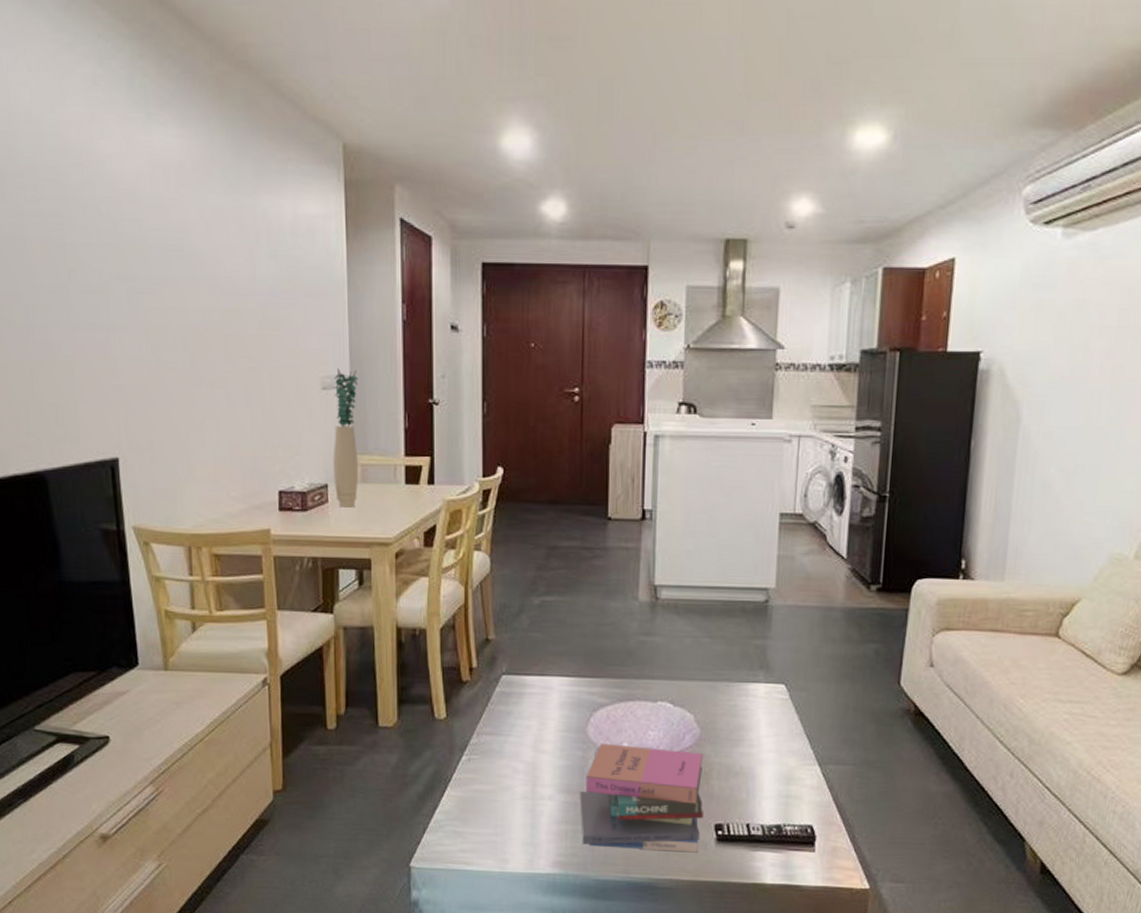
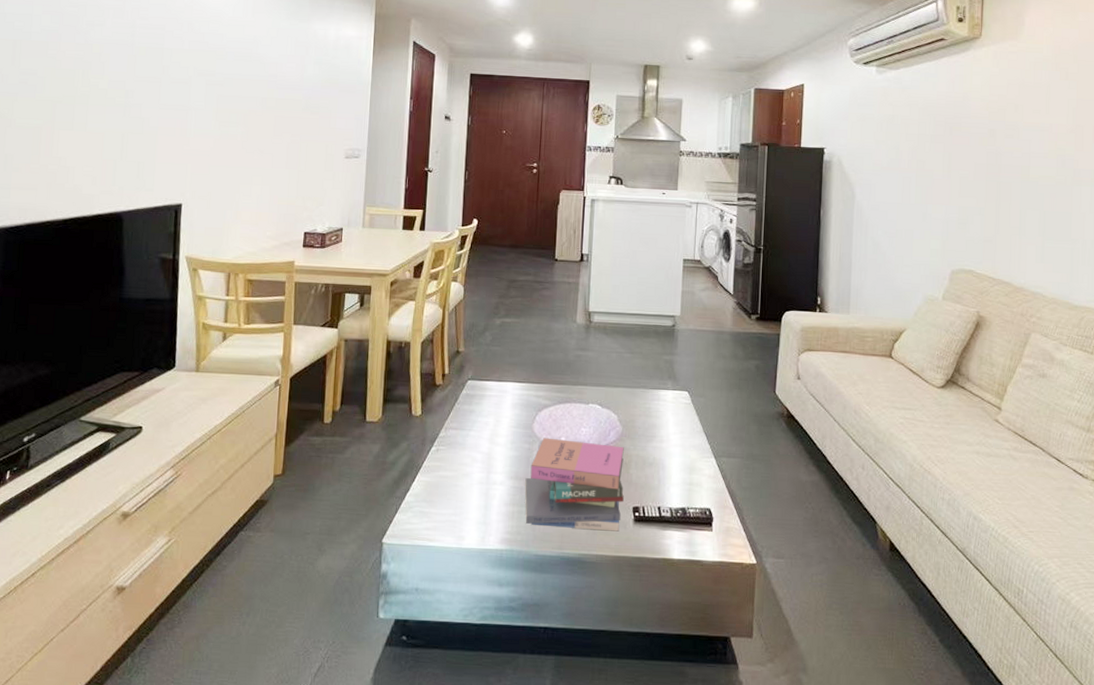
vase: present [333,368,359,508] -> none [348,143,373,246]

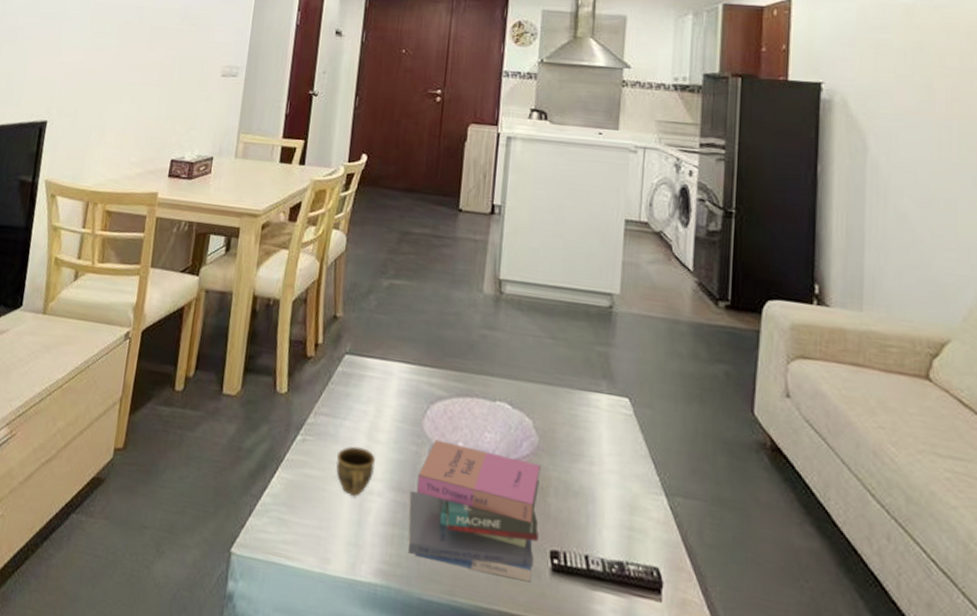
cup: none [465,450,496,487] -> present [336,446,375,496]

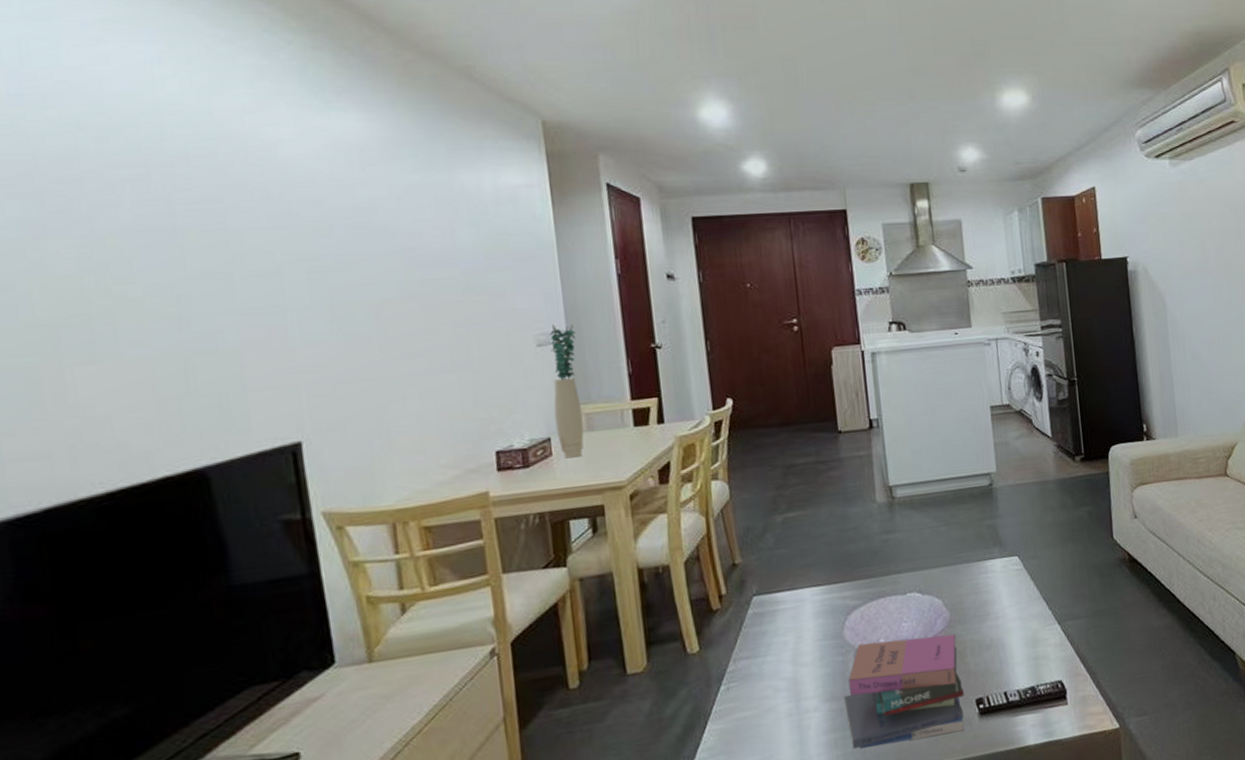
vase: none [218,60,253,180] -> present [548,325,584,459]
cup: present [336,446,375,496] -> none [765,674,806,721]

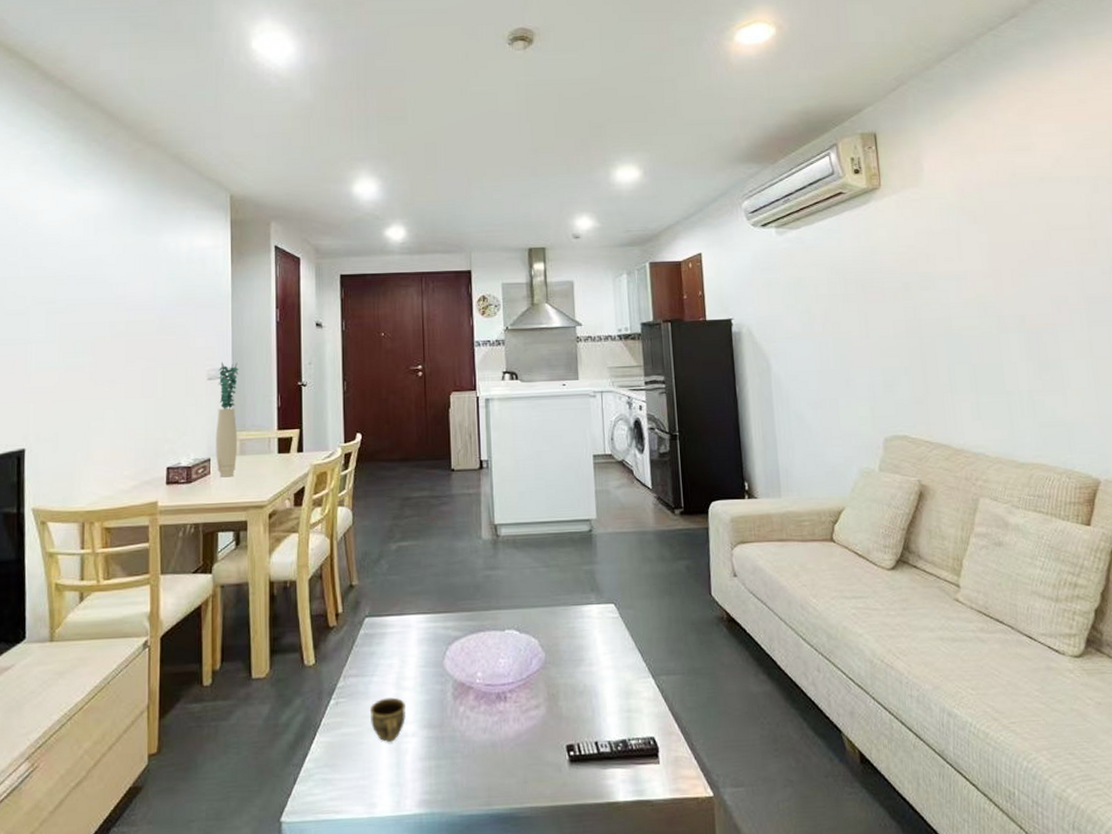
cup: none [765,674,806,721] -> present [369,697,406,742]
books: present [844,634,964,749] -> none [441,674,555,780]

